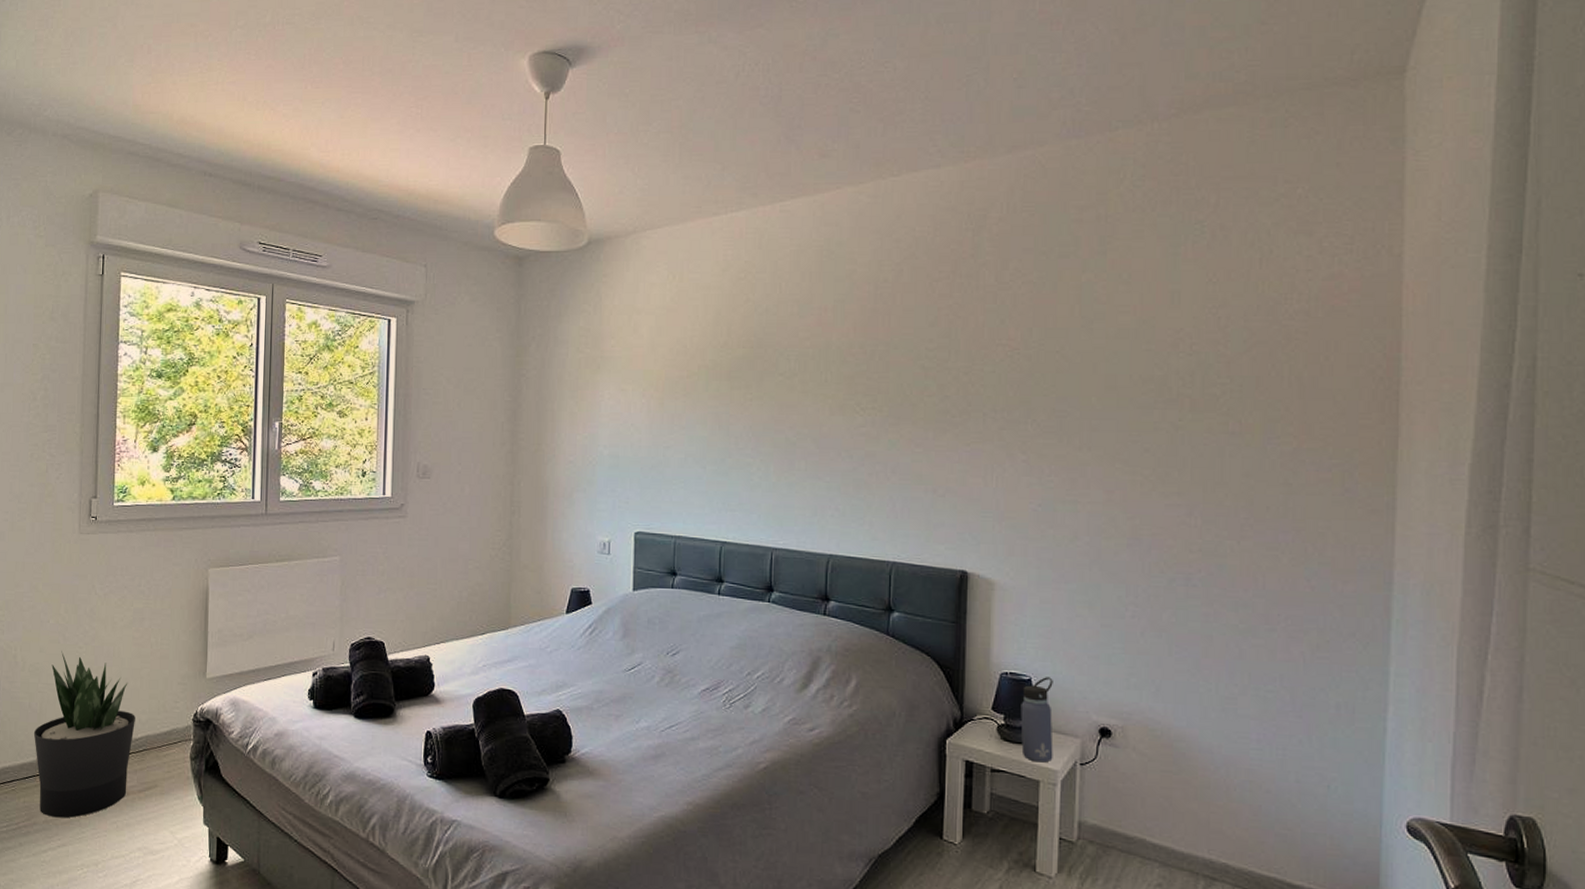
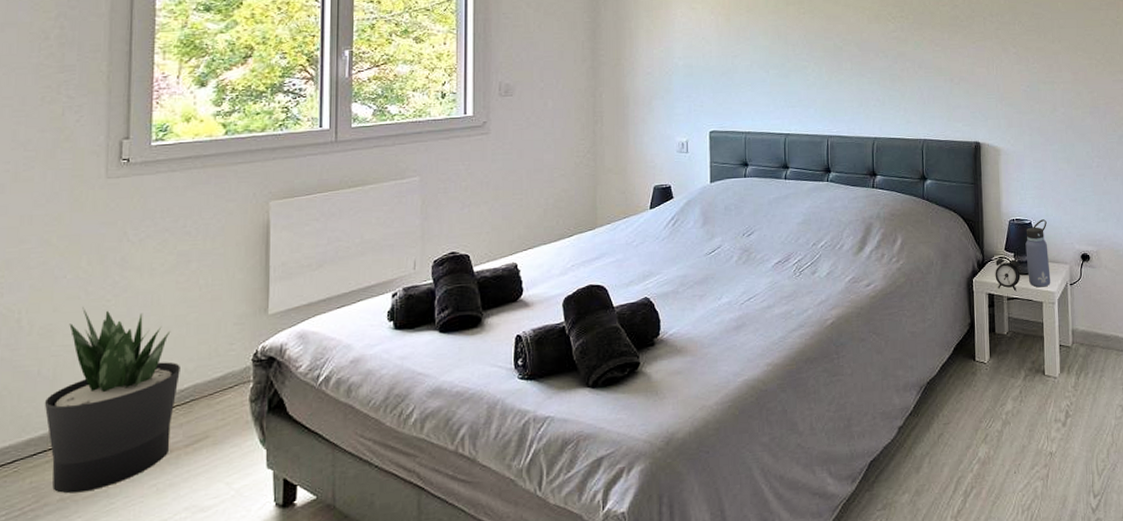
alarm clock: none [976,718,1011,762] -> present [995,258,1020,291]

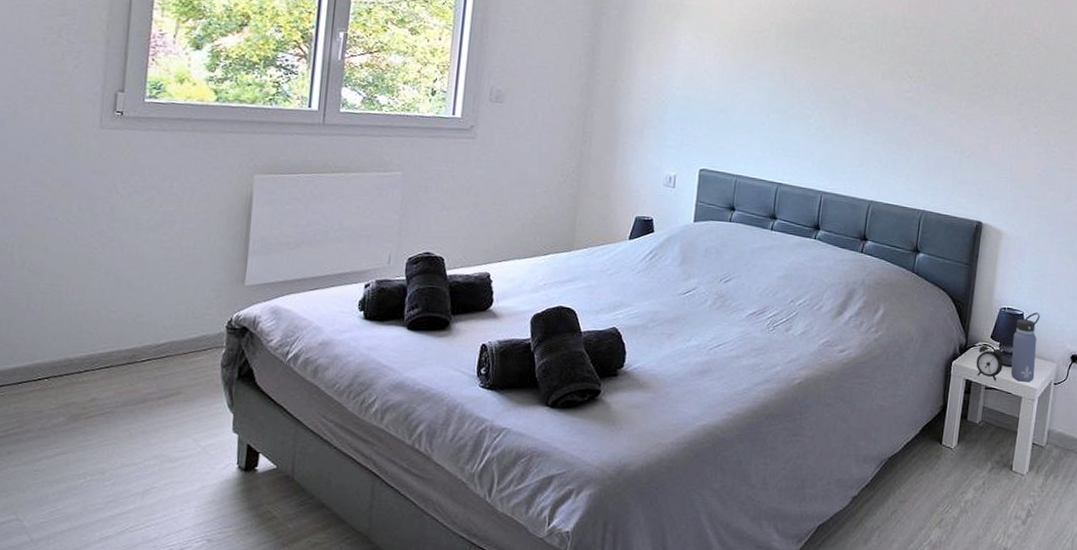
planter: present [44,306,180,494] -> none [31,250,159,426]

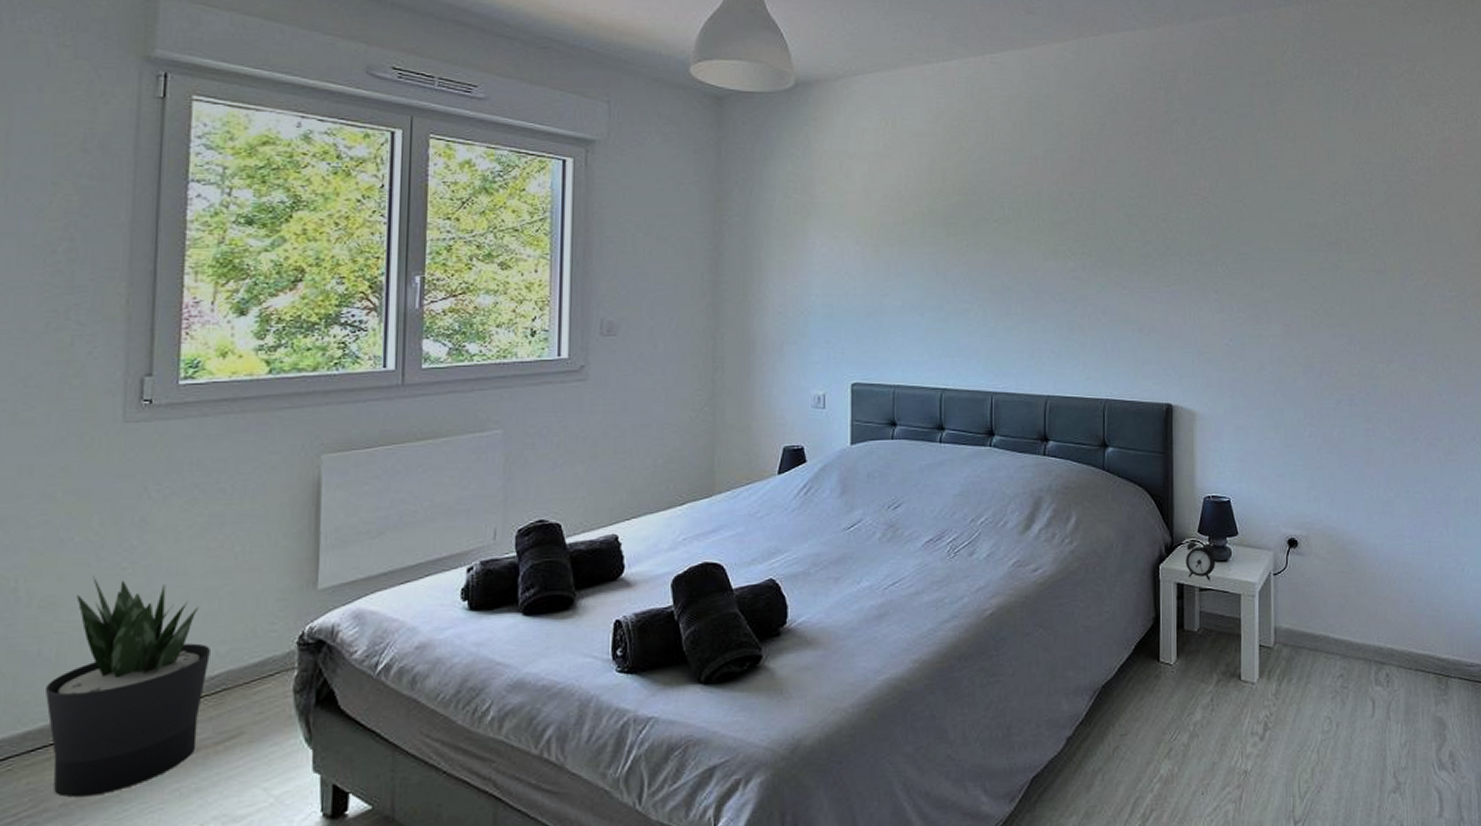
planter: none [31,250,159,426] -> present [44,575,210,798]
water bottle: present [1010,312,1040,382] -> none [1222,497,1251,577]

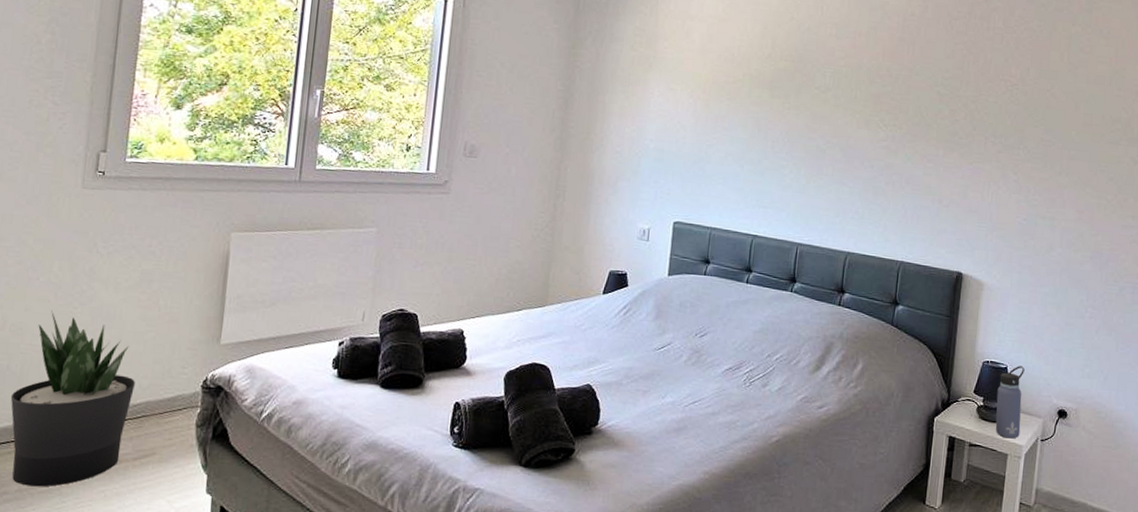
alarm clock: present [1185,541,1215,580] -> none [959,400,988,437]
water bottle: none [1222,497,1251,577] -> present [995,366,1025,439]

